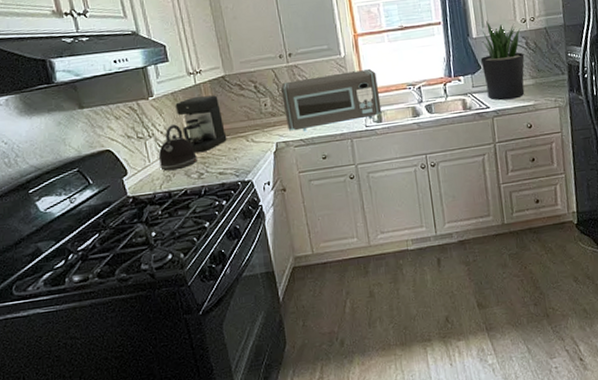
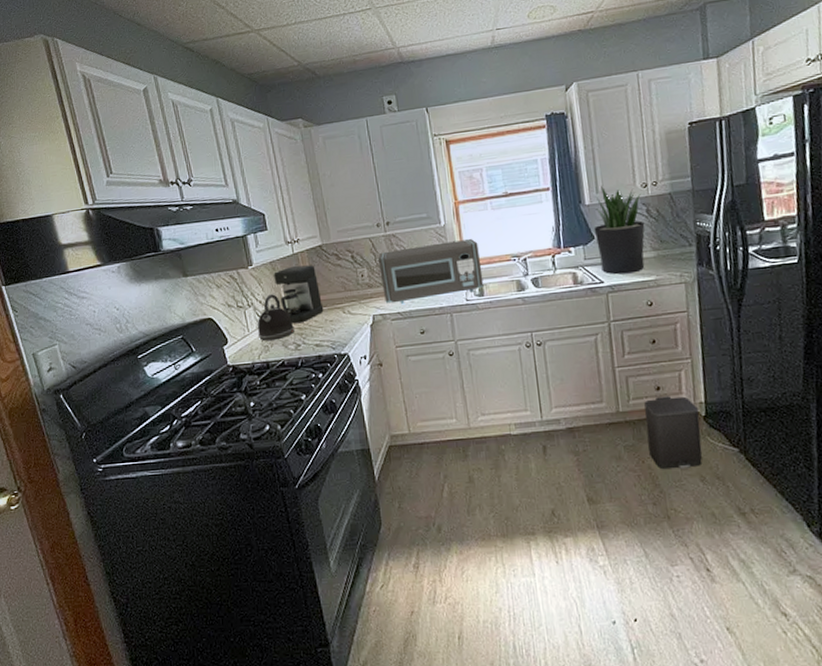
pedal bin: none [526,207,575,274] -> present [644,396,702,470]

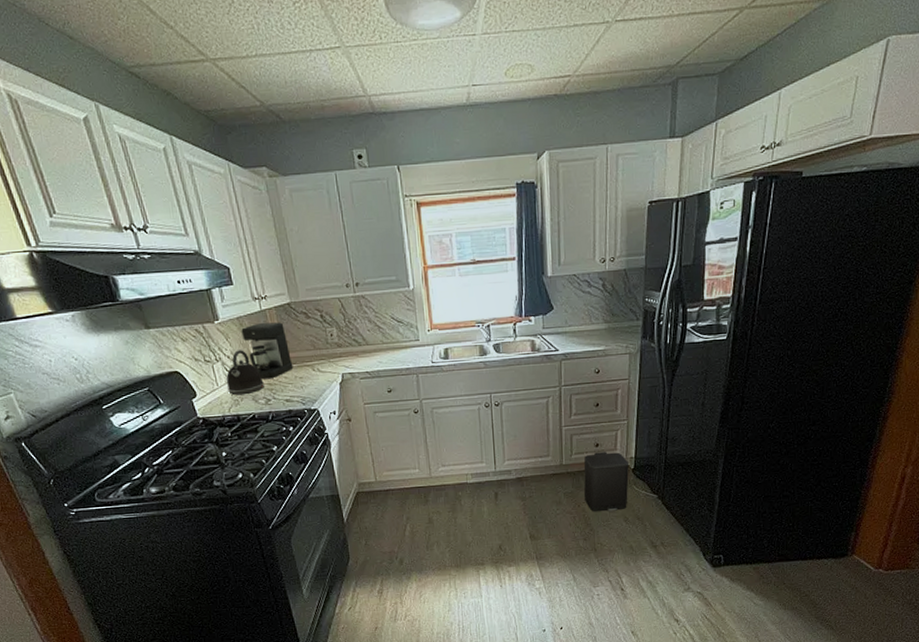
microwave: present [378,238,484,304] -> none [347,303,449,364]
planter: present [593,186,645,275] -> none [553,259,600,344]

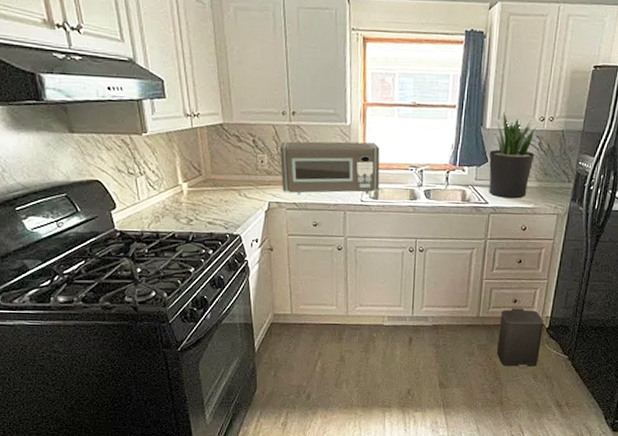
kettle: present [226,350,264,396] -> none [149,166,187,212]
coffee maker: present [241,322,294,378] -> none [169,141,220,198]
microwave: none [347,303,449,364] -> present [280,141,380,195]
planter: none [553,259,600,344] -> present [489,113,537,199]

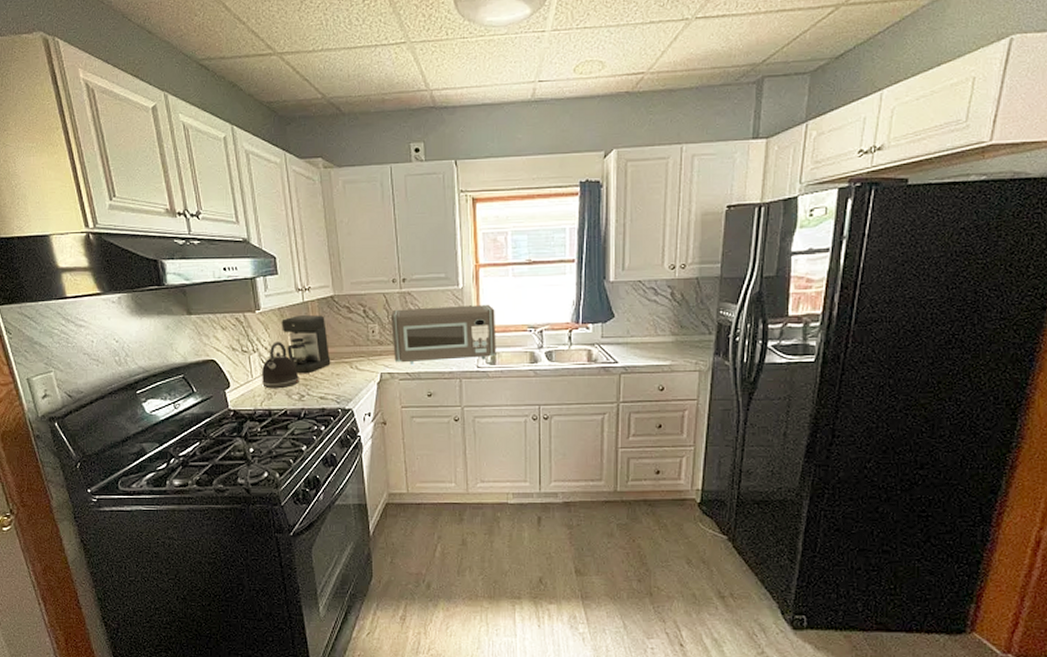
kettle: none [149,166,187,212] -> present [262,342,299,389]
coffee maker: none [169,141,220,198] -> present [281,315,331,373]
planter: present [489,113,537,199] -> none [615,263,667,356]
pedal bin: present [497,308,545,367] -> none [641,480,695,550]

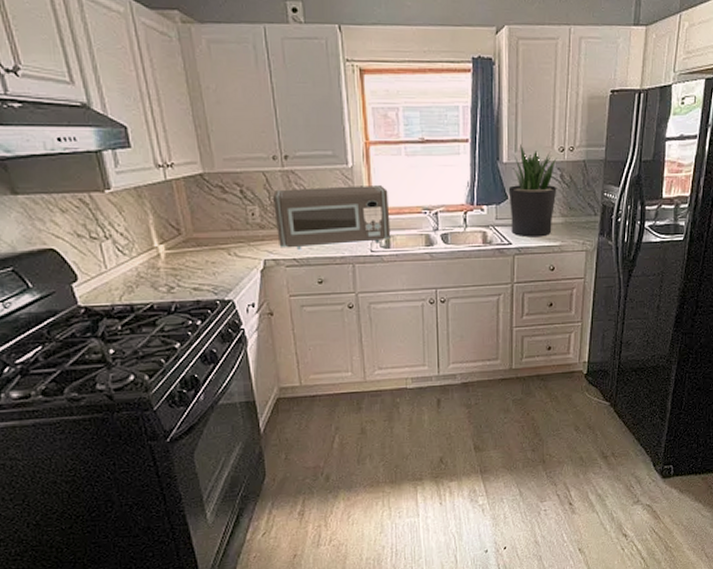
kettle: present [262,342,299,389] -> none [118,226,167,281]
coffee maker: present [281,315,331,373] -> none [139,196,204,262]
planter: none [615,263,667,356] -> present [508,145,557,238]

